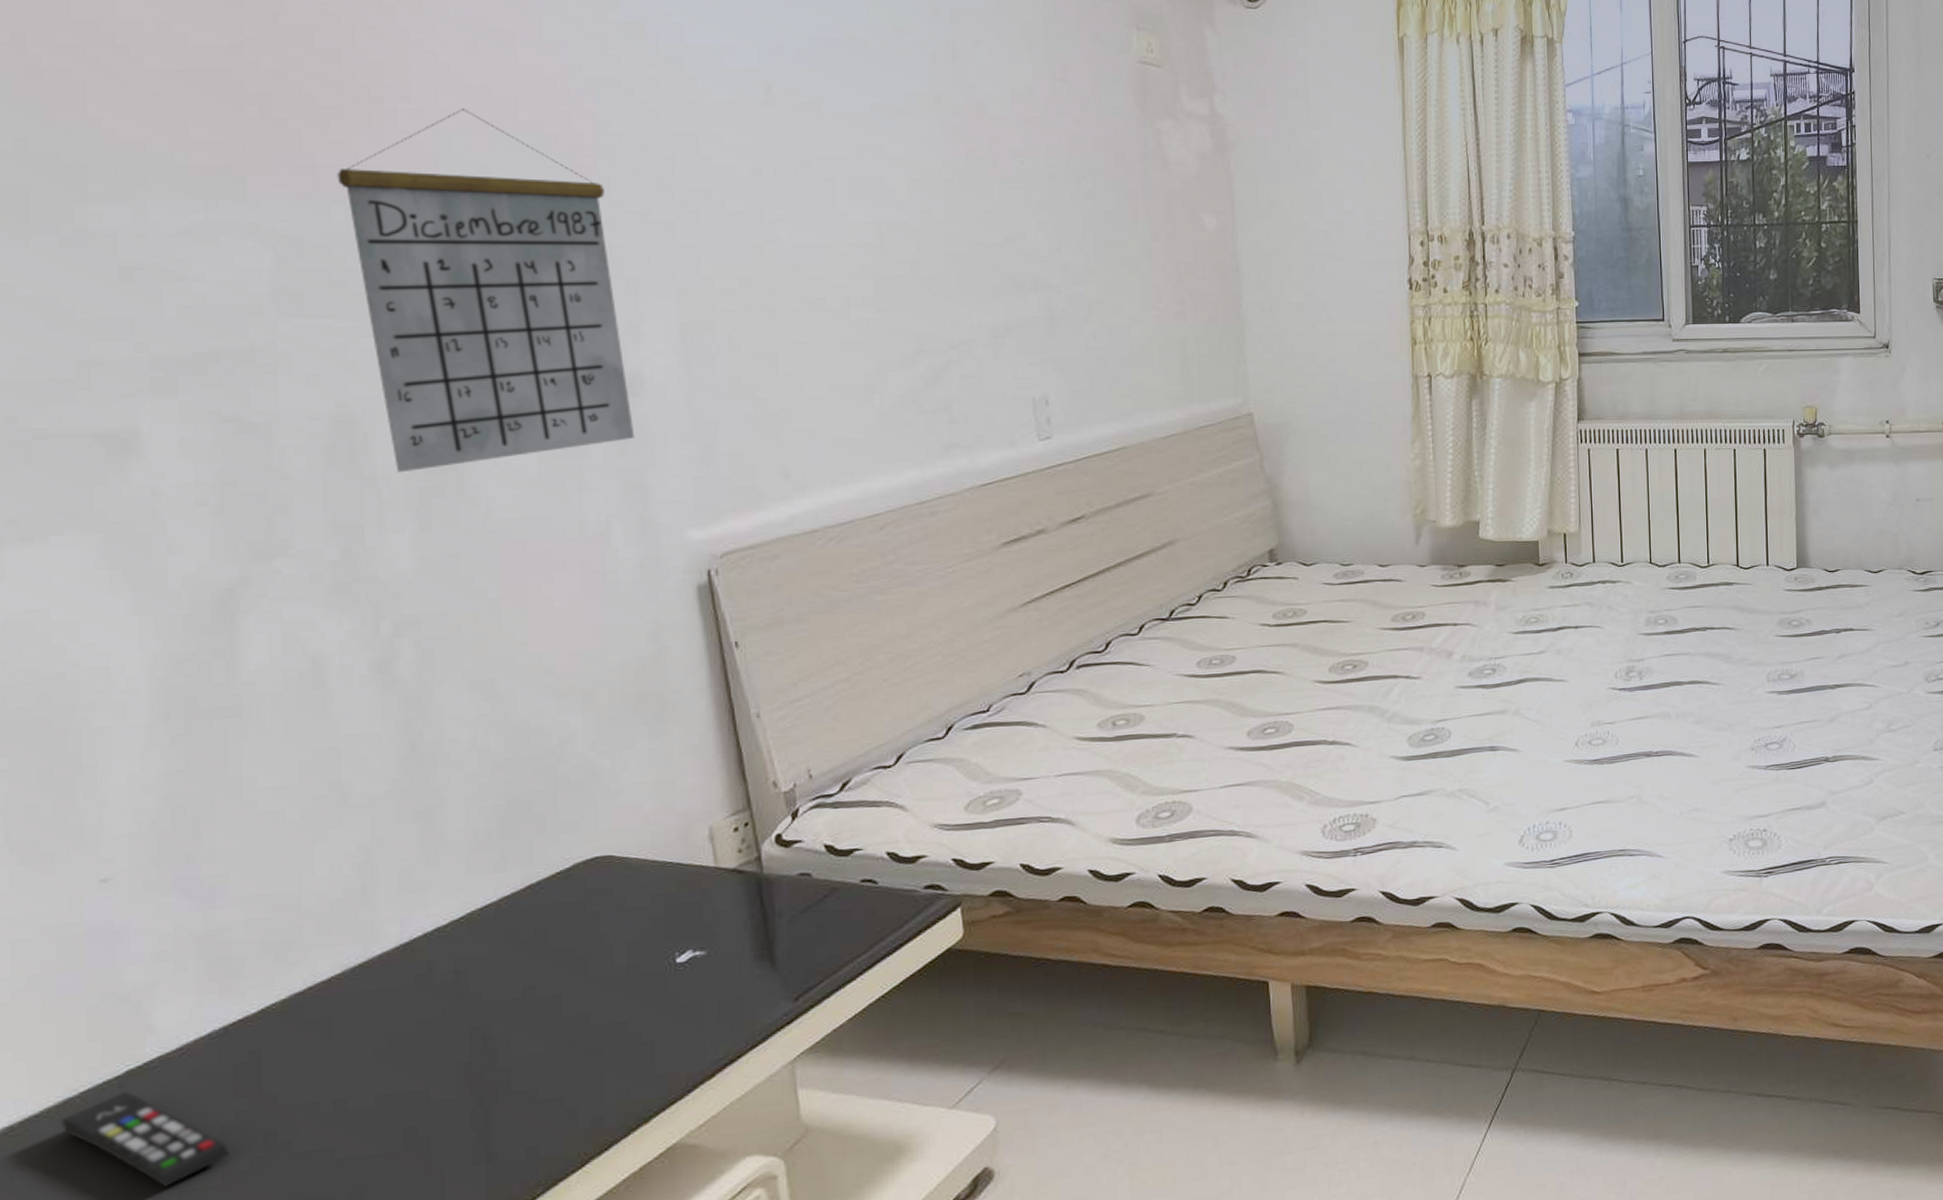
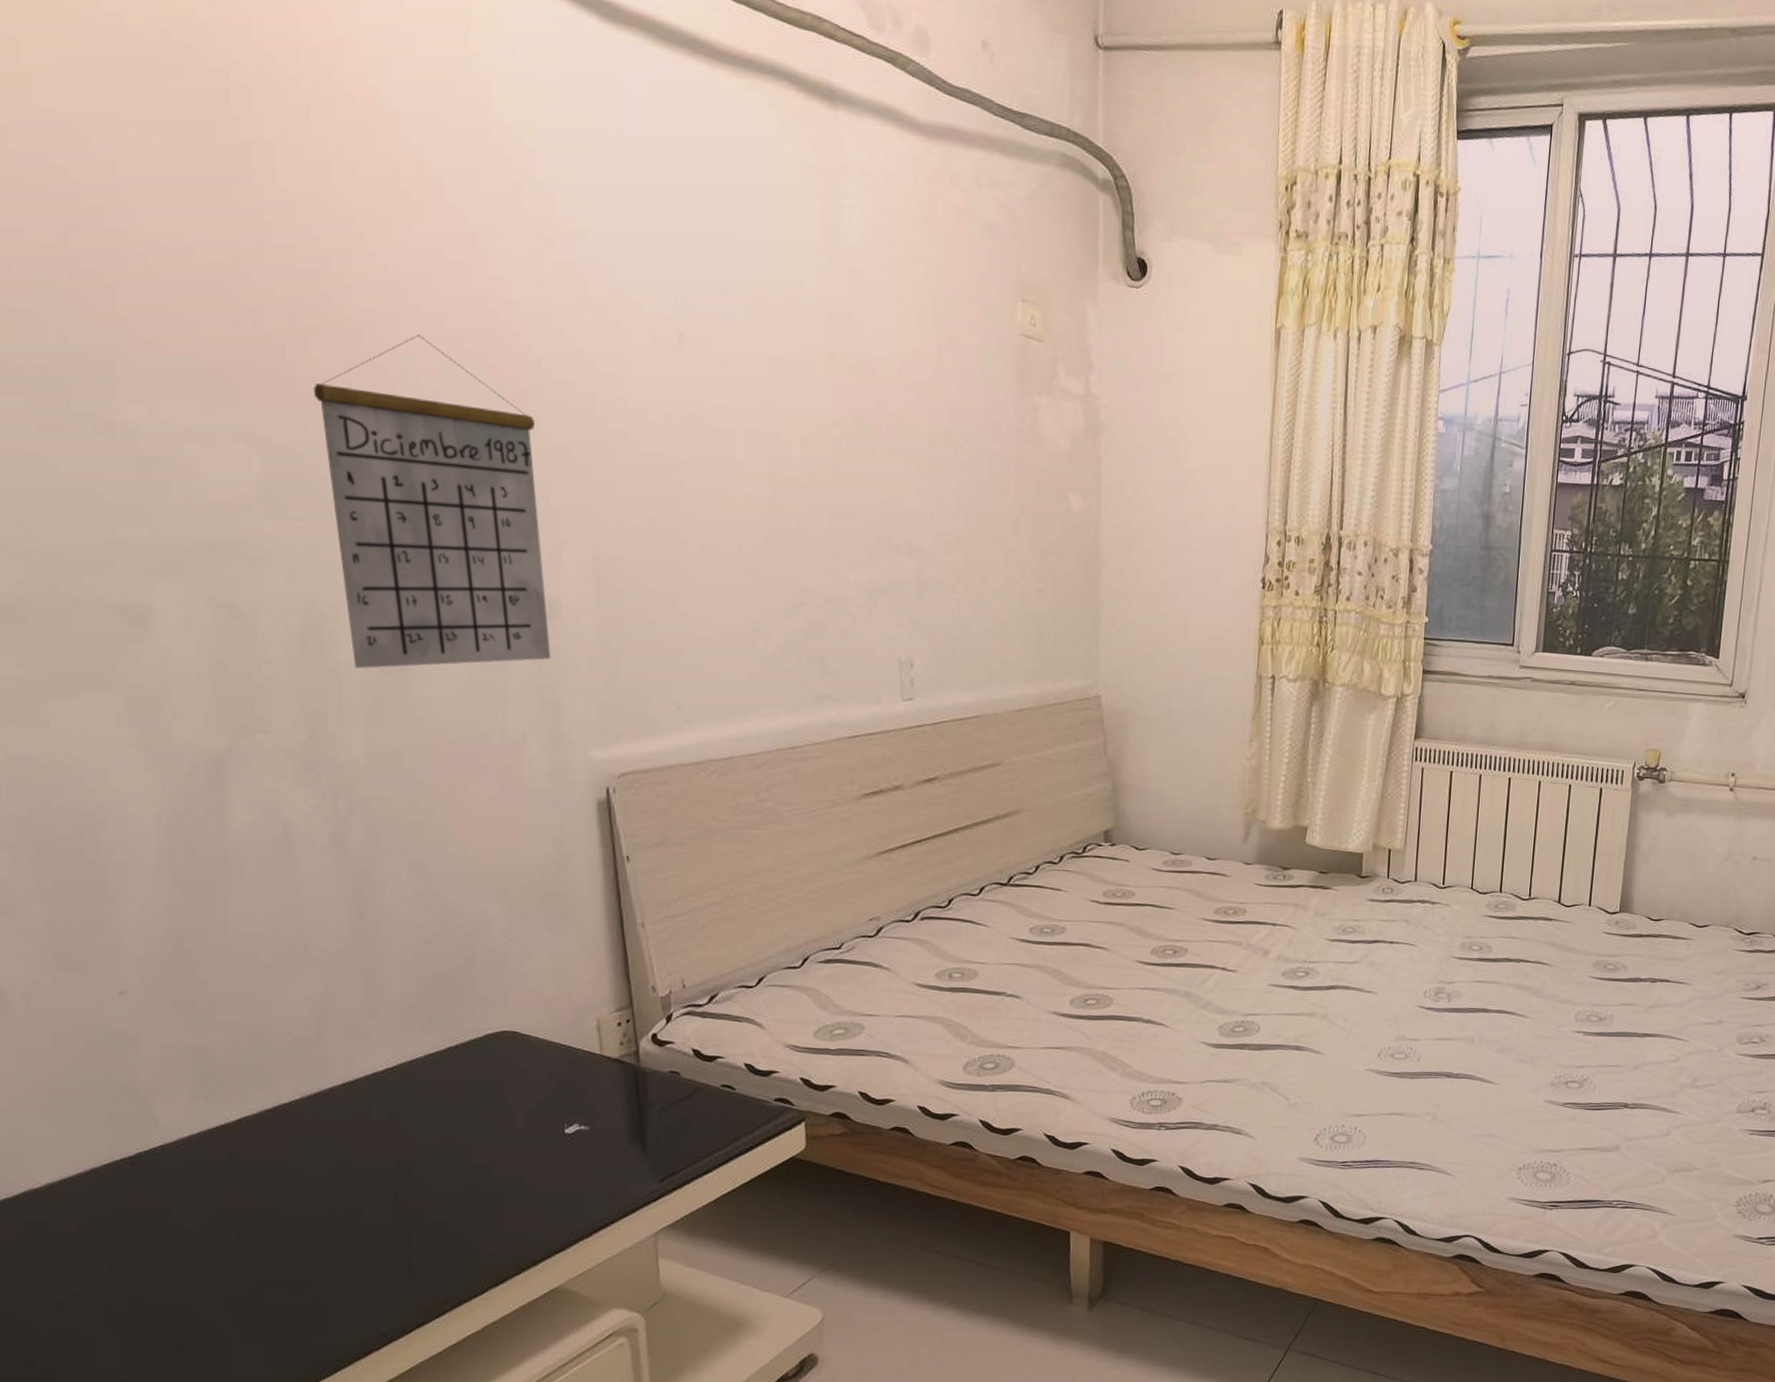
remote control: present [60,1091,230,1187] -> none [88,1170,212,1253]

